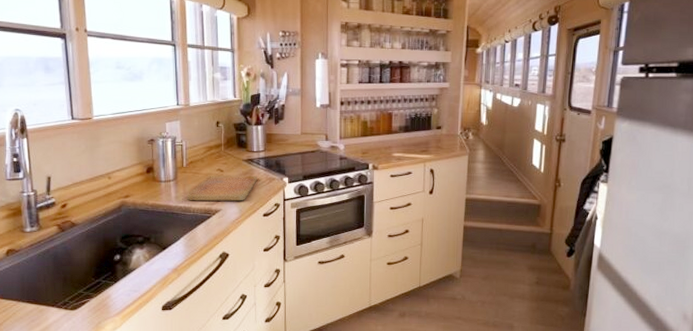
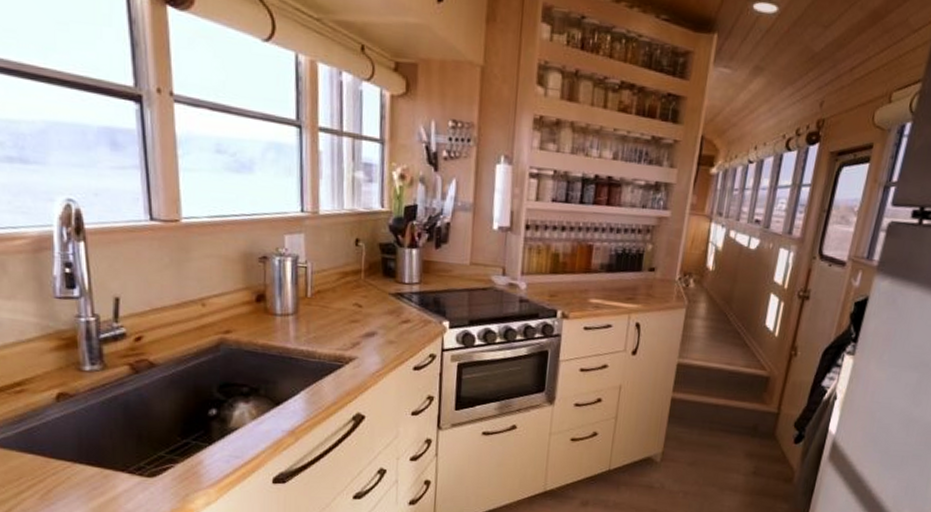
cutting board: present [187,175,257,201] -> none [311,311,408,348]

